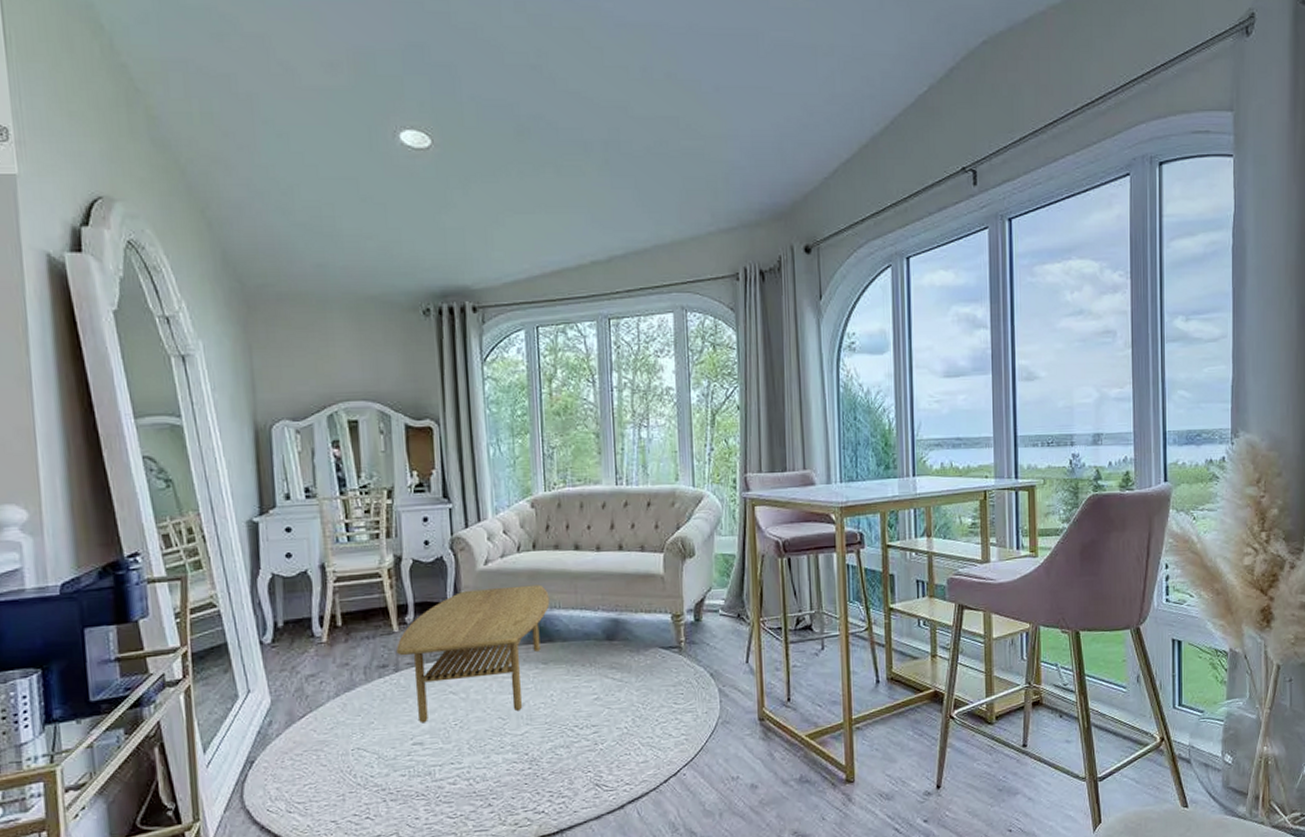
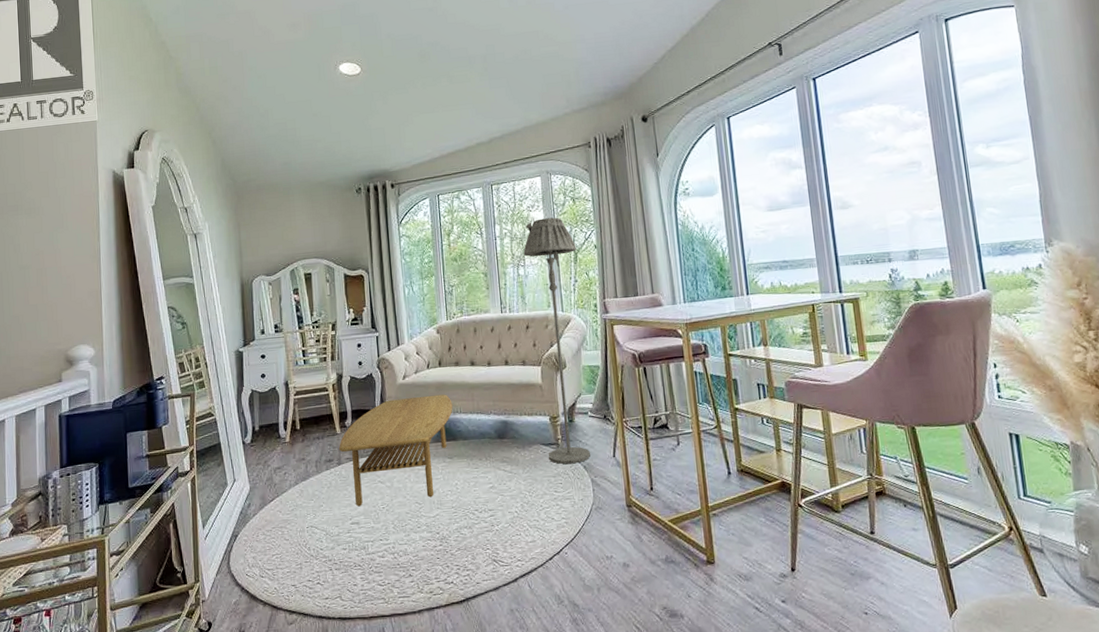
floor lamp: none [647,367,719,672] -> present [523,217,590,465]

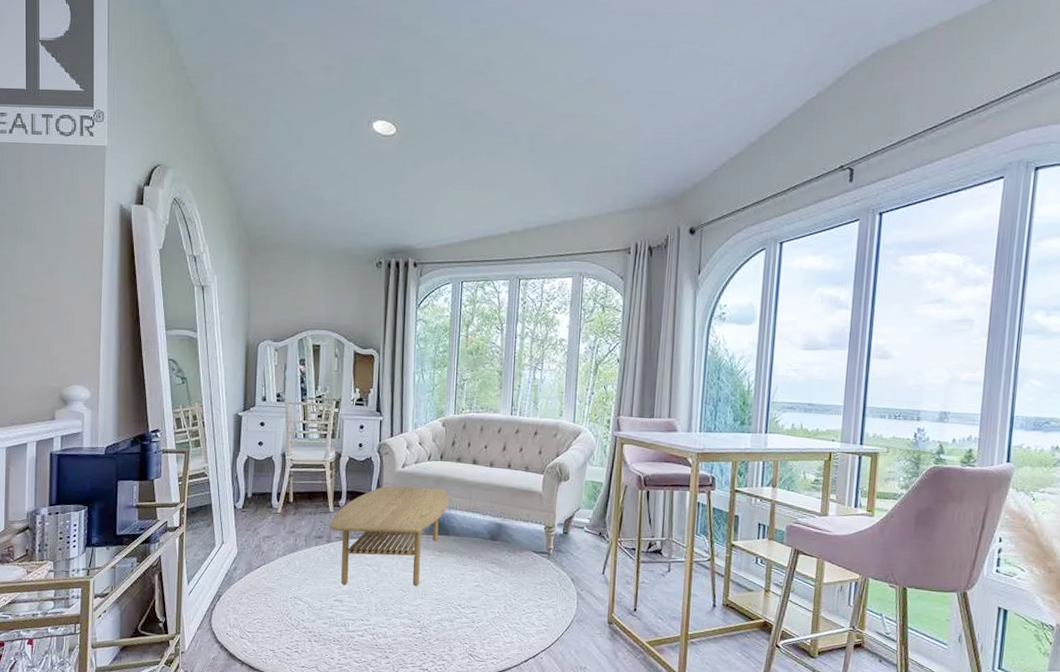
floor lamp: present [523,217,590,465] -> none [537,323,599,575]

